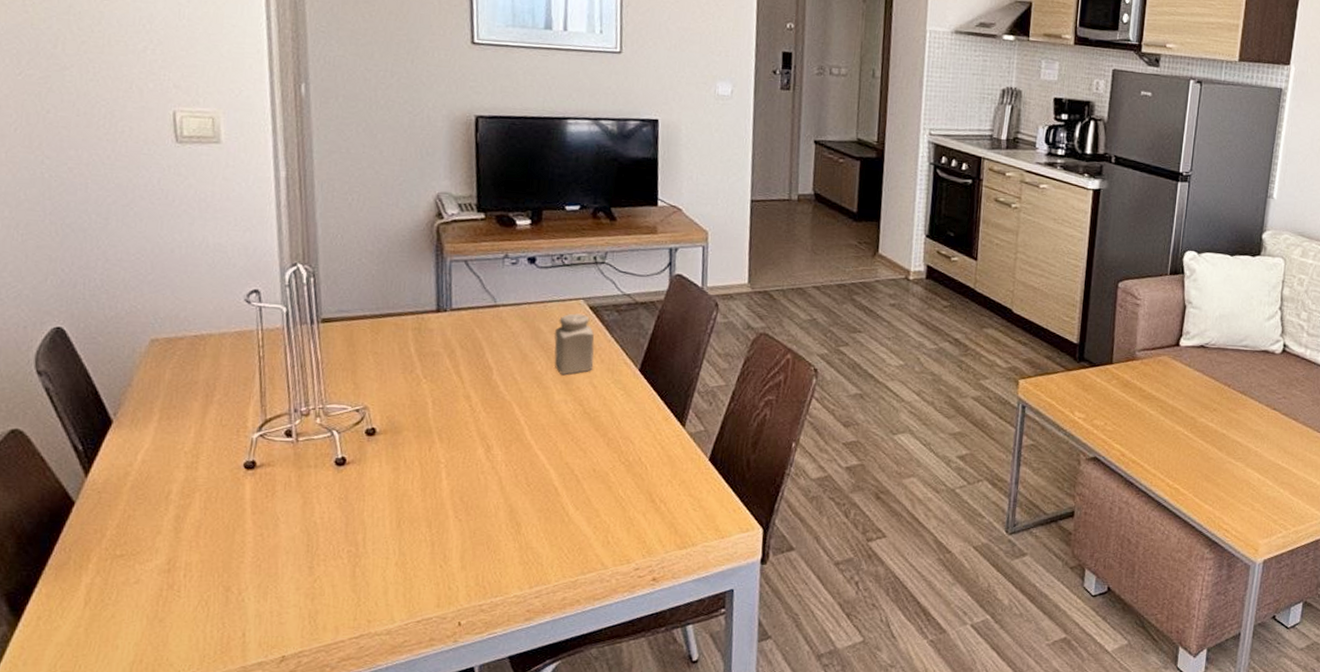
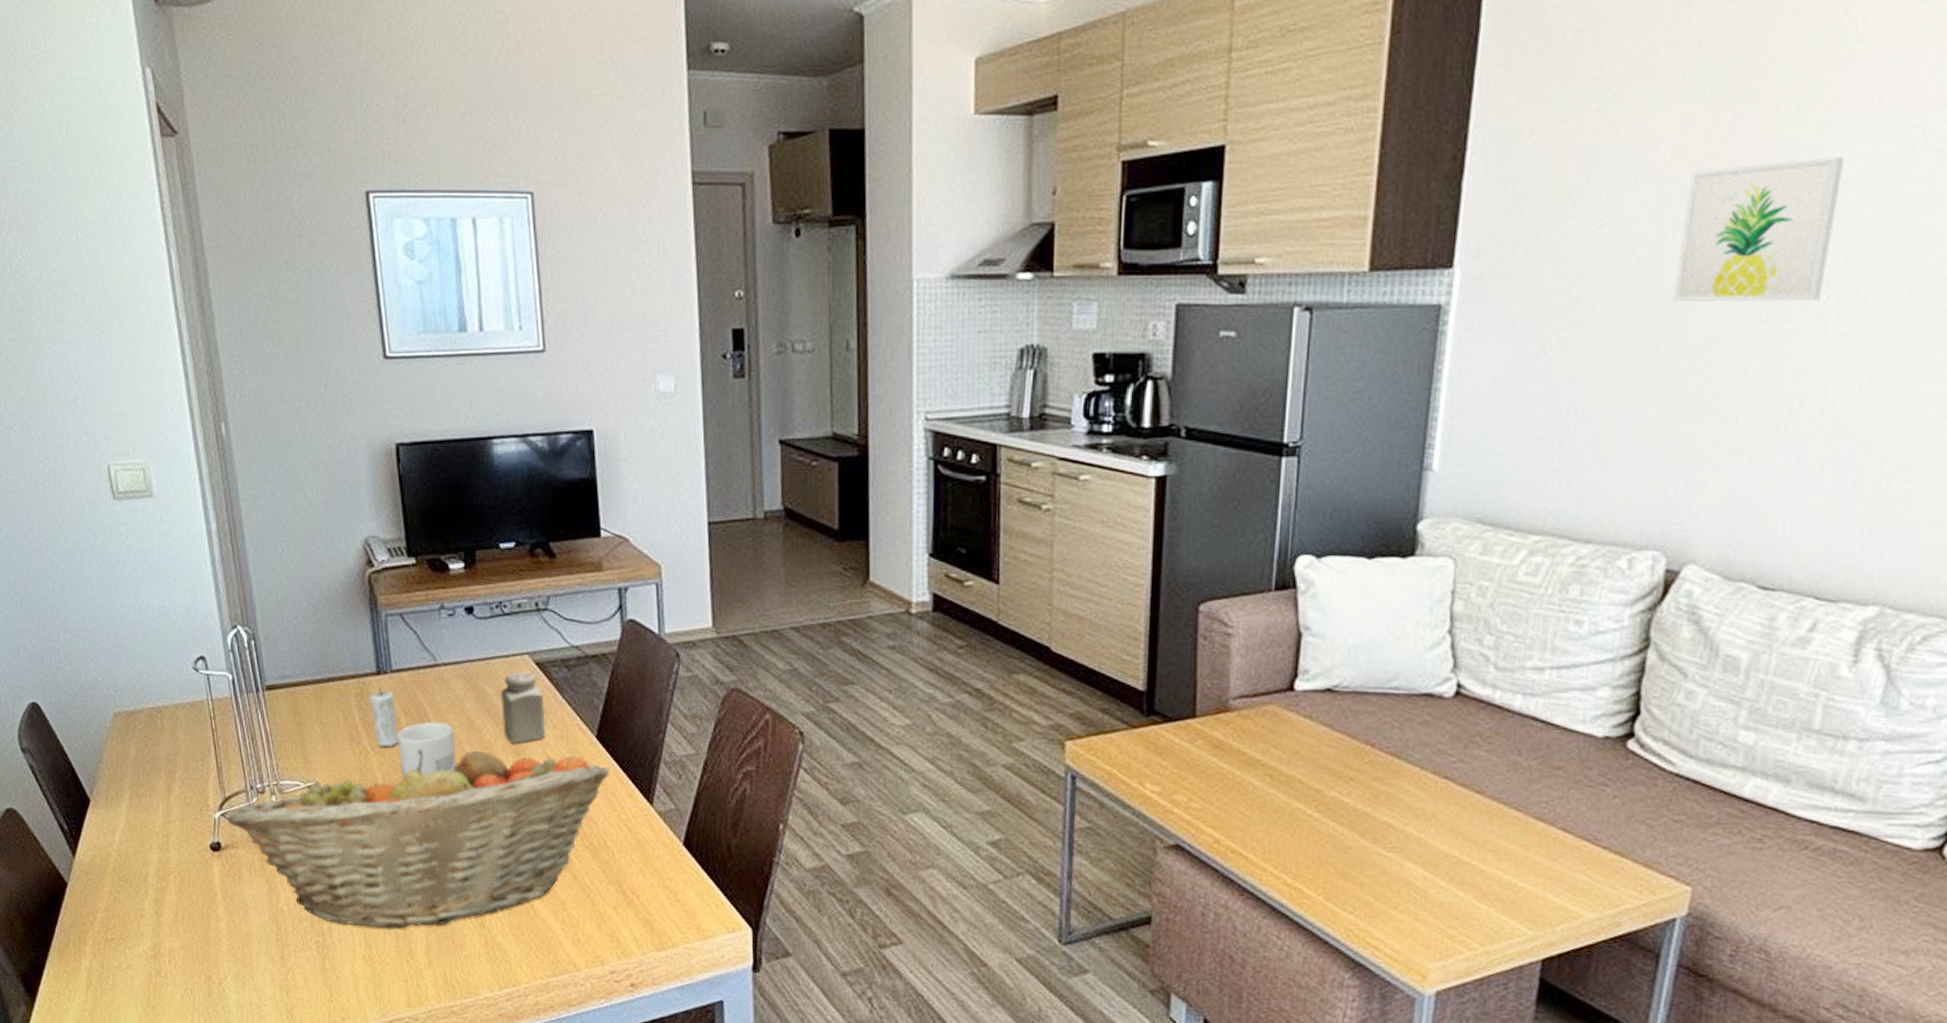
fruit basket: none [264,378,649,538] -> present [226,750,610,929]
candle: none [426,324,452,376] -> present [369,688,399,748]
mug: none [451,354,508,404] -> present [397,721,456,779]

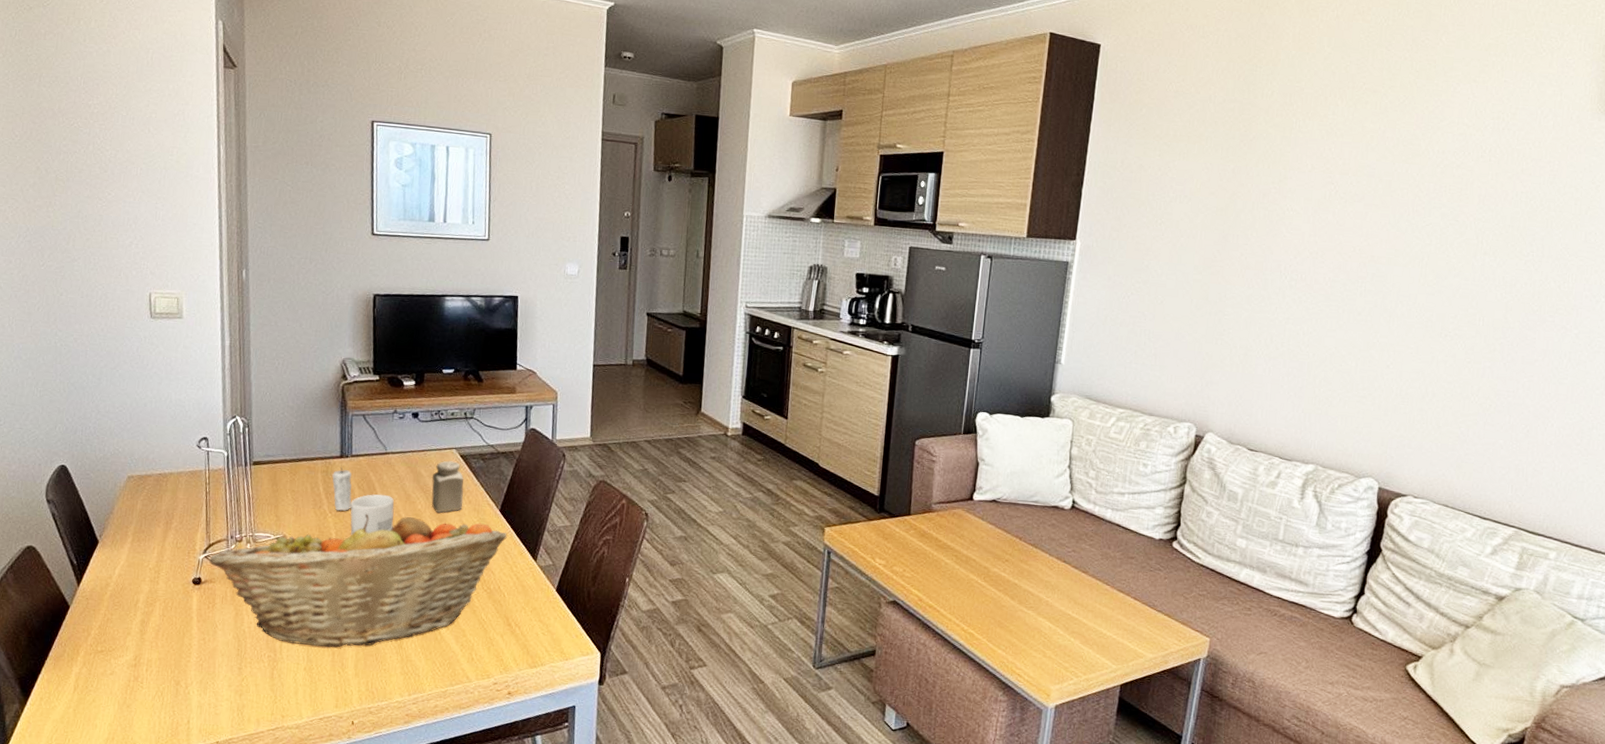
wall art: present [1672,157,1845,301] -> none [1200,196,1294,279]

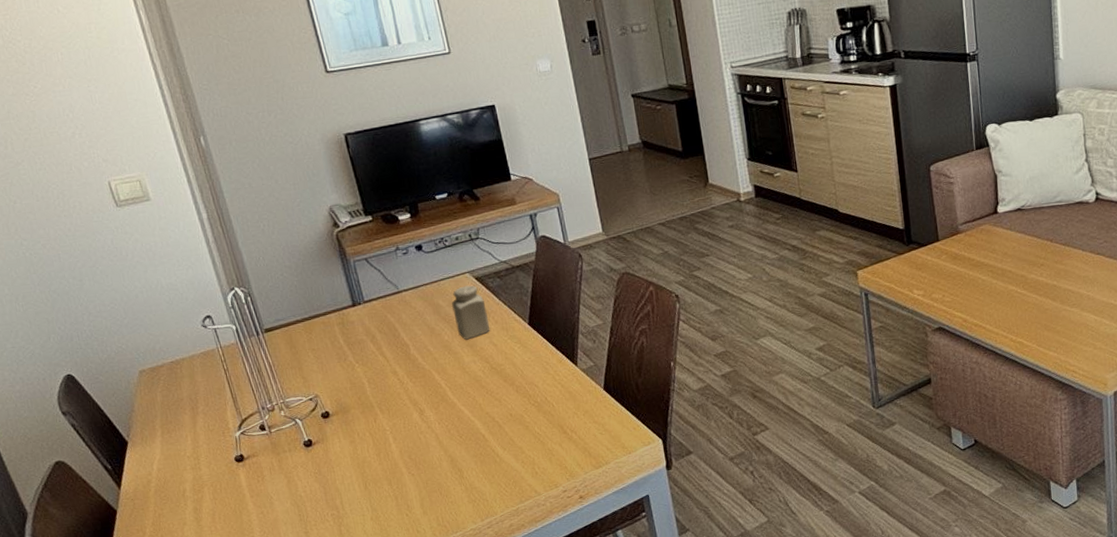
fruit basket: present [208,514,507,648] -> none [245,340,542,498]
candle: present [332,467,352,512] -> none [349,316,377,360]
mug: present [350,494,395,535] -> none [375,333,425,380]

